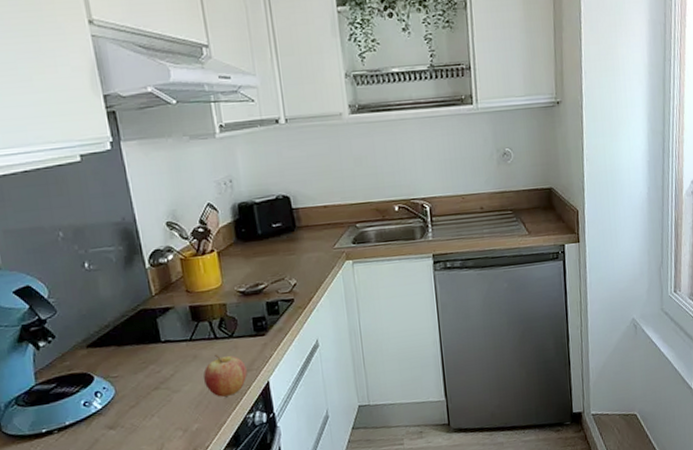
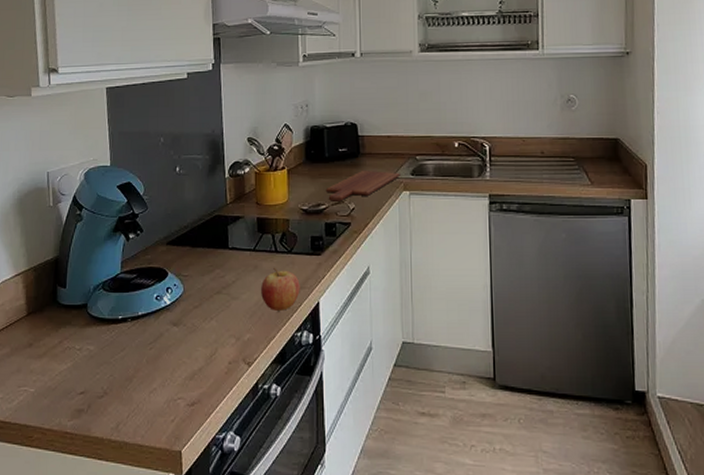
cutting board: none [262,242,341,280] -> present [325,170,400,201]

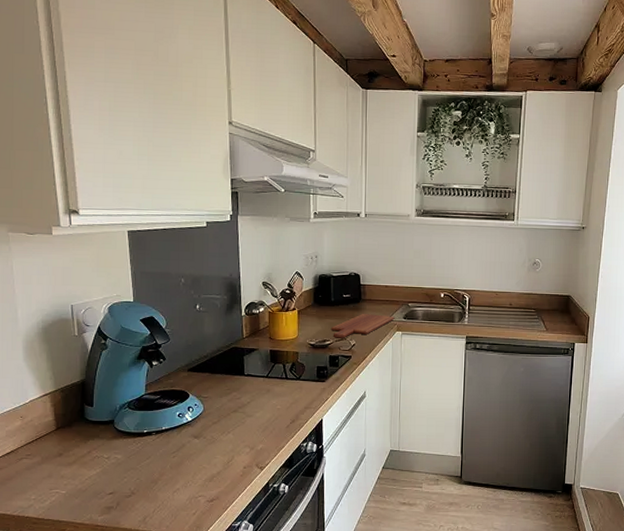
fruit: present [261,267,300,311] -> none [273,391,307,426]

